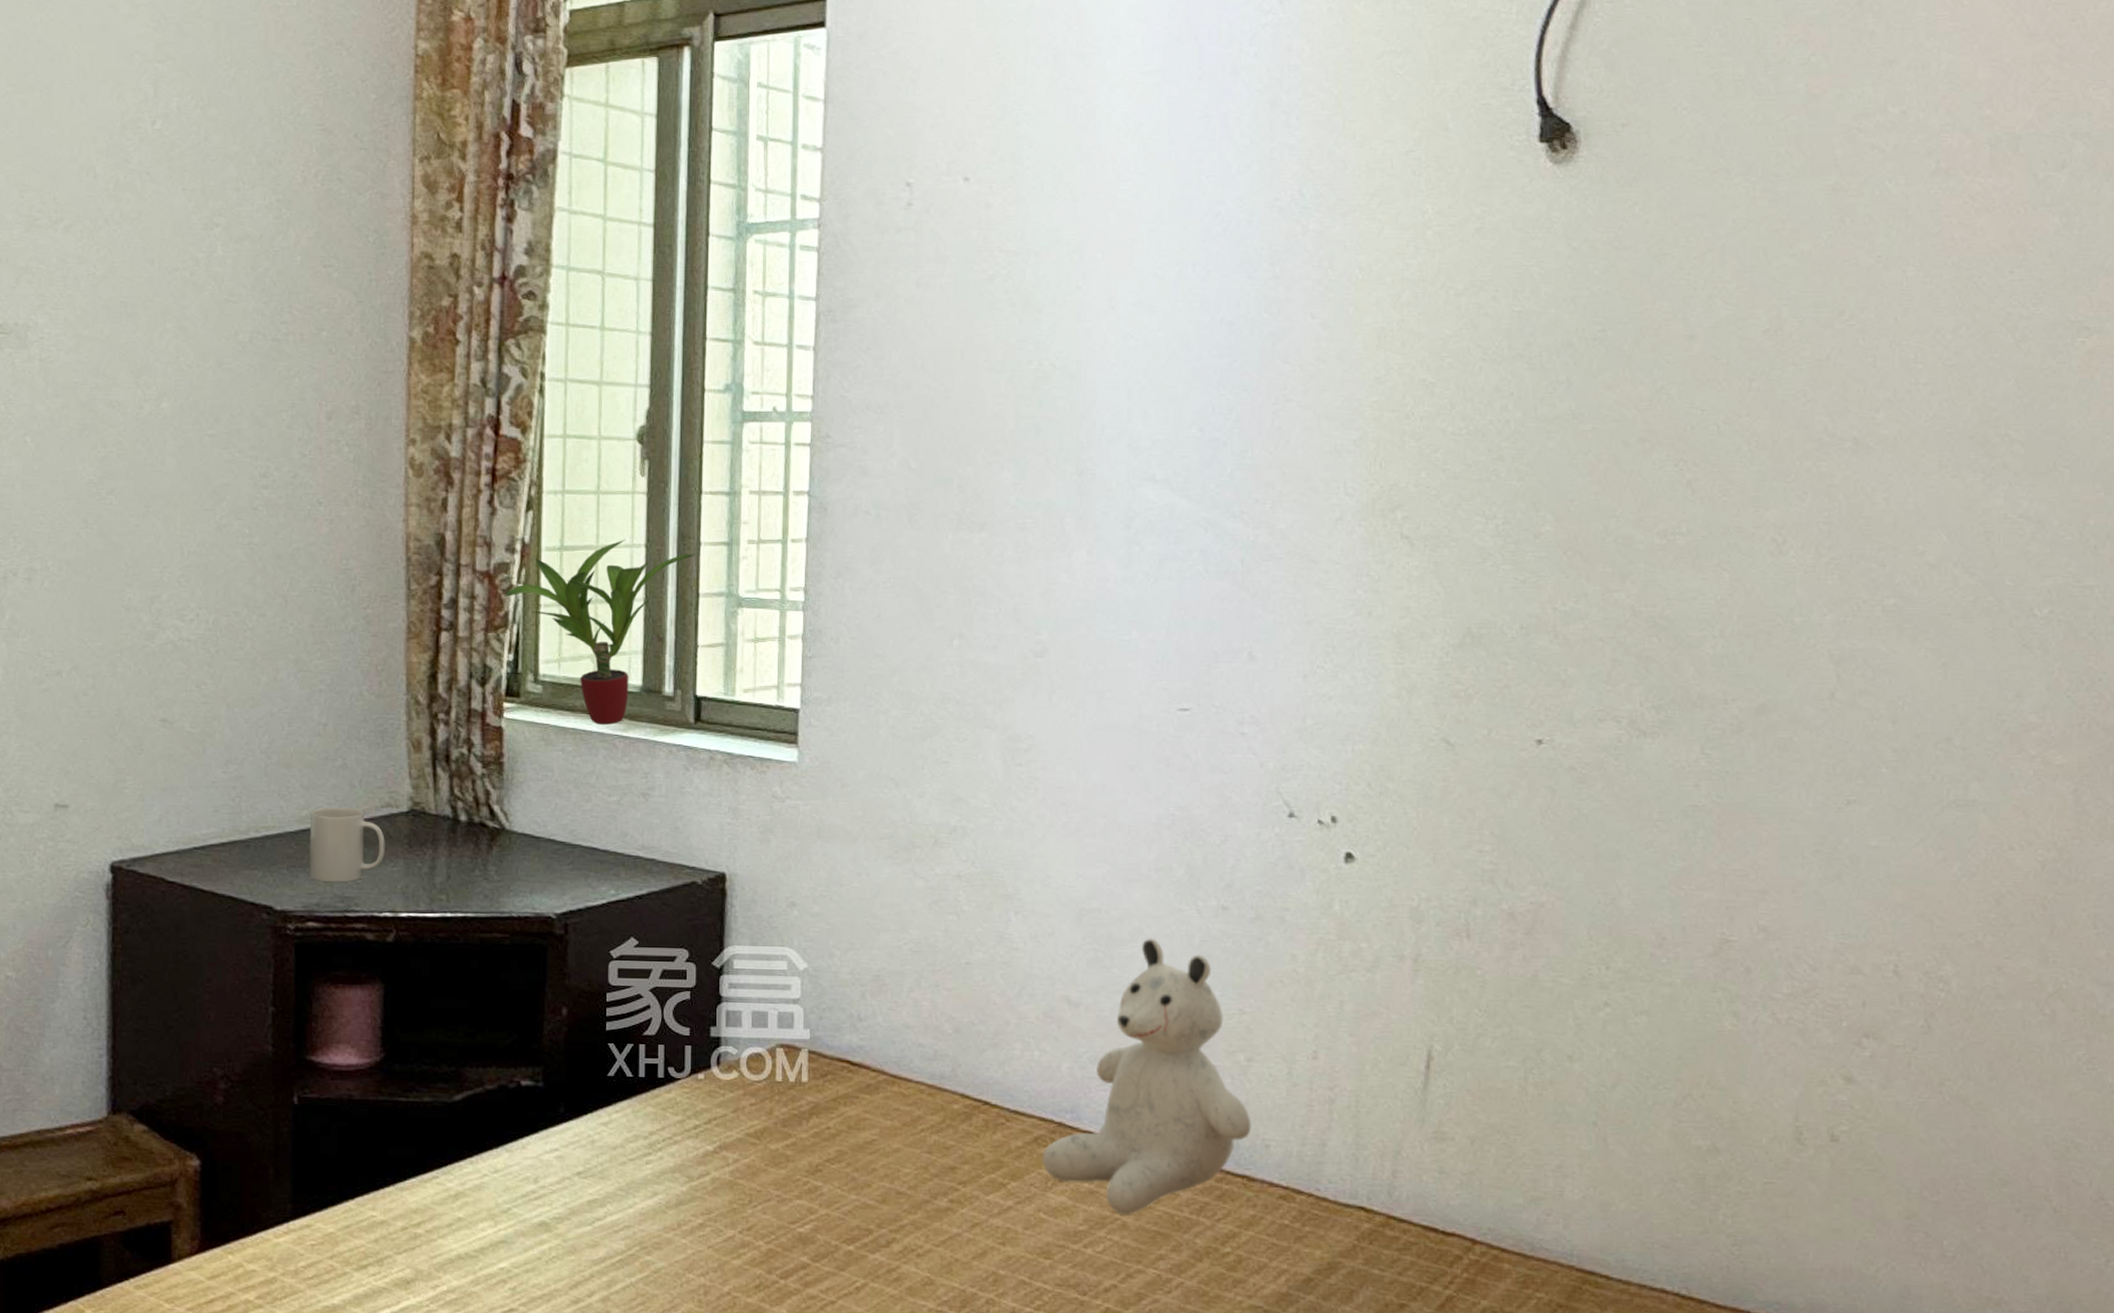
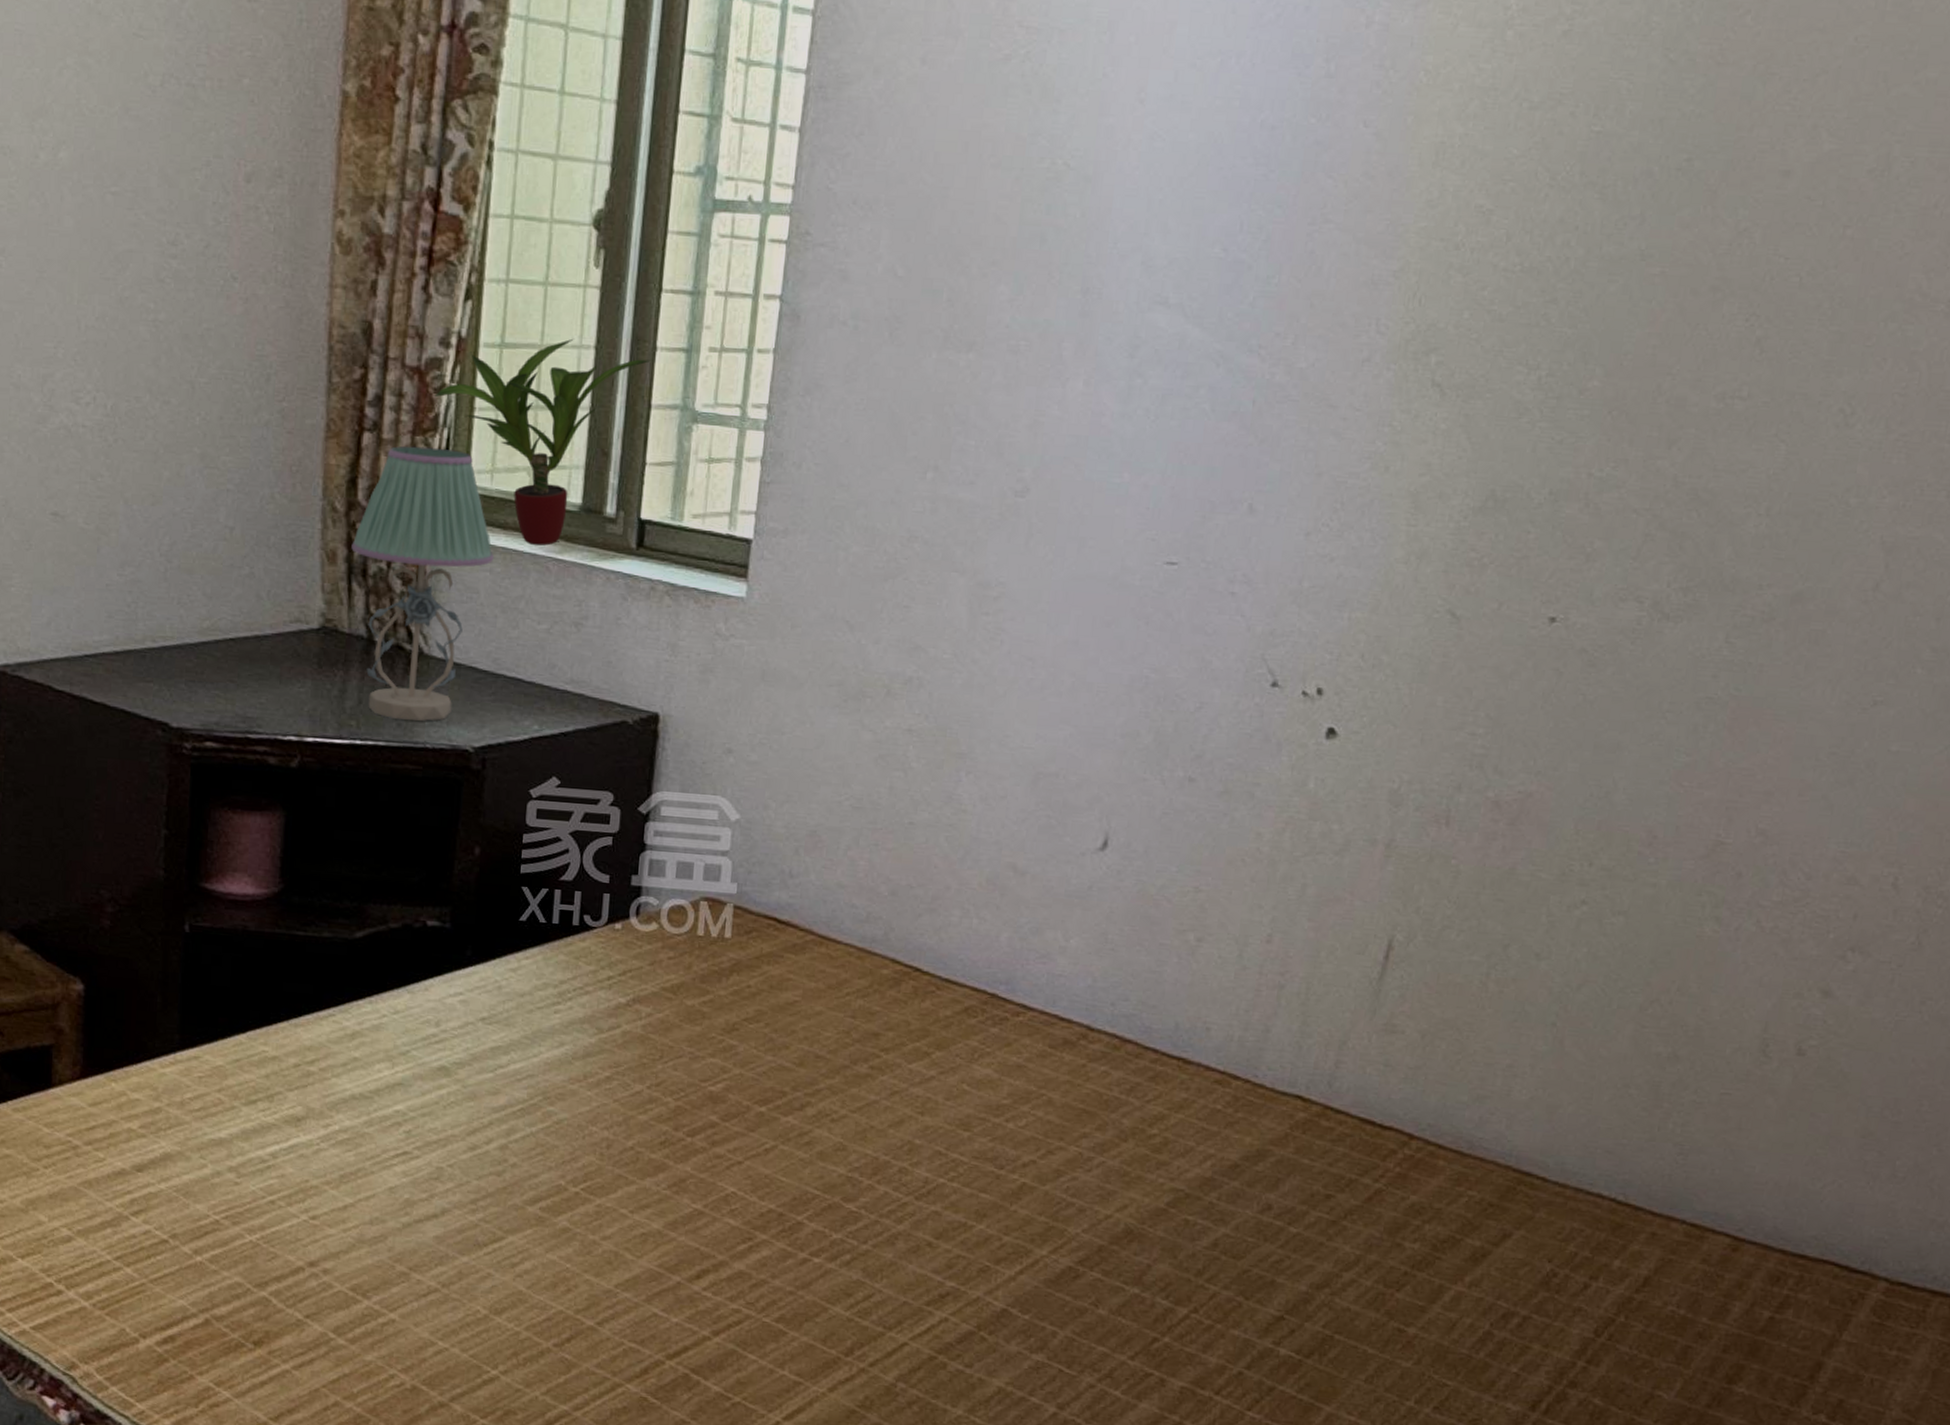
mug: present [309,806,385,883] -> none [209,619,293,702]
table lamp: none [434,642,566,892] -> present [351,446,495,721]
stuffed animal: present [1042,938,1252,1215] -> none [970,807,1194,1091]

